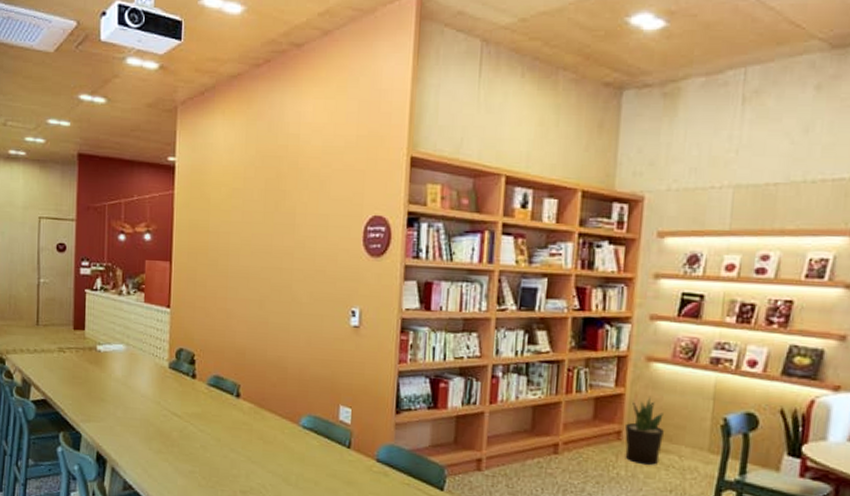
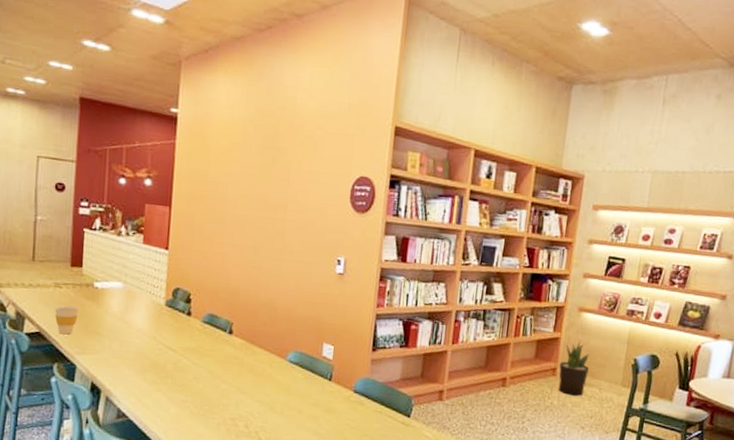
cup: none [59,371,82,402] -> present [55,306,78,335]

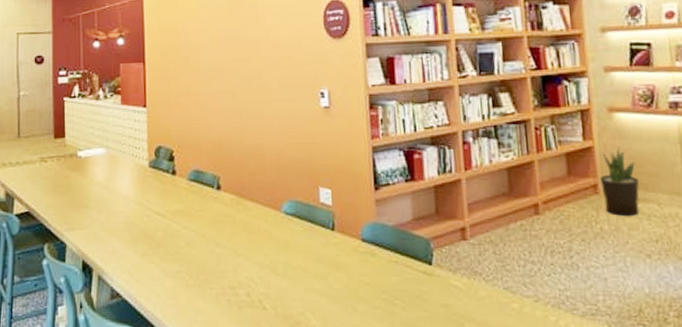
cup: present [55,306,78,335] -> none [42,180,64,211]

